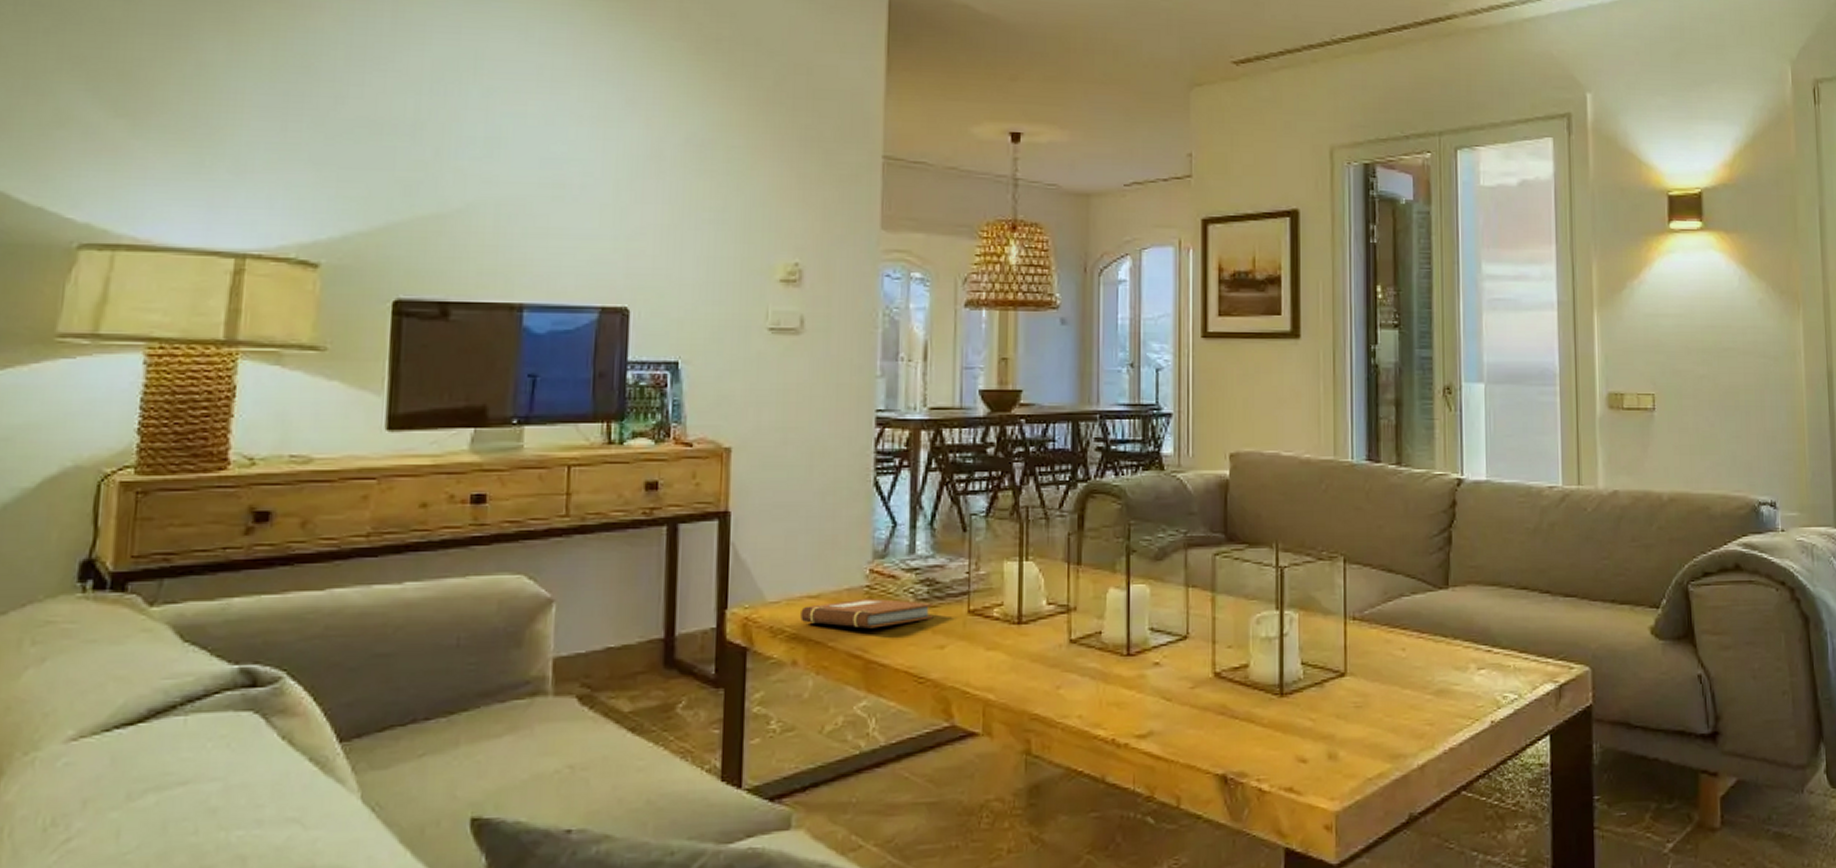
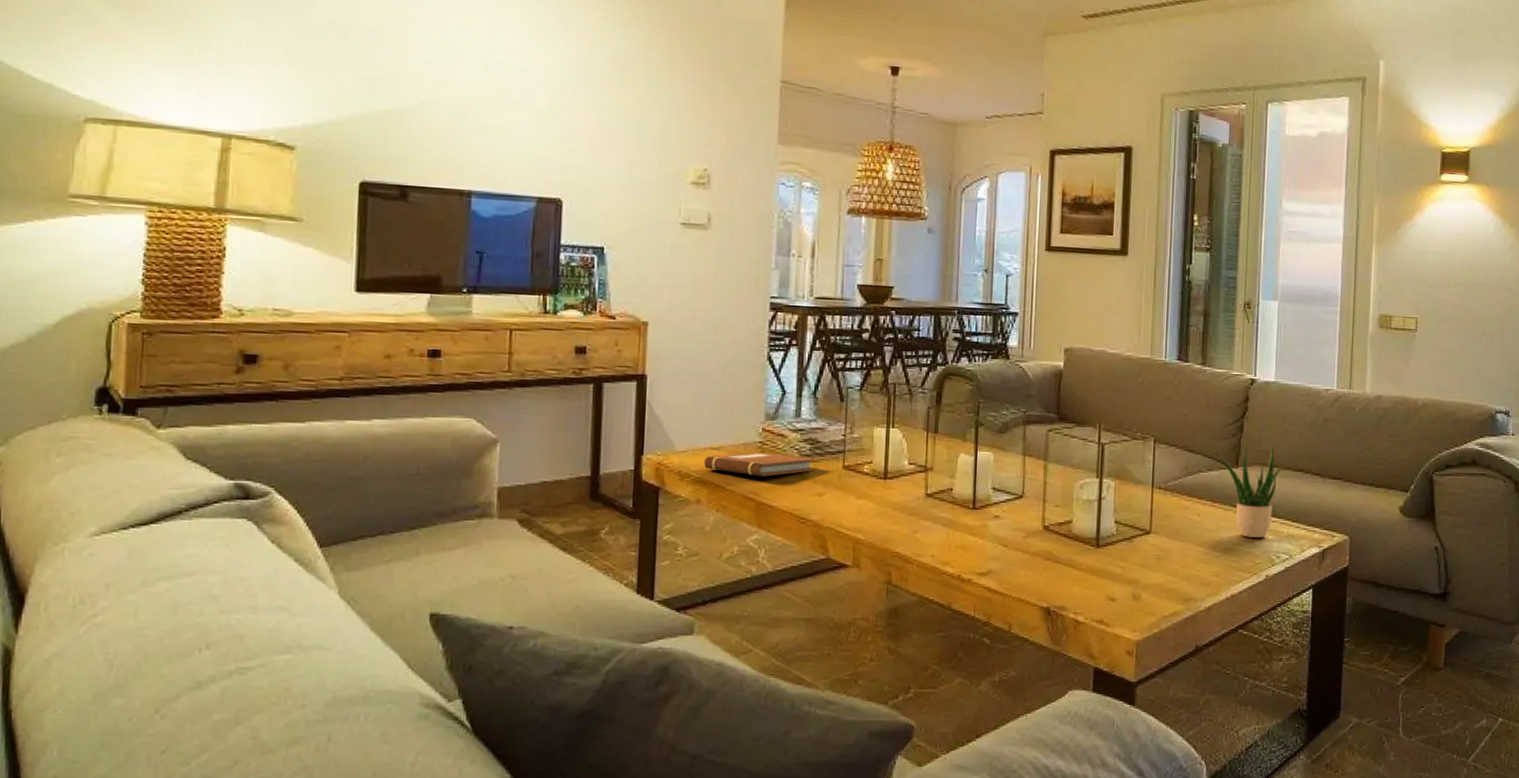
potted plant: none [1422,555,1504,675] -> present [1217,442,1283,538]

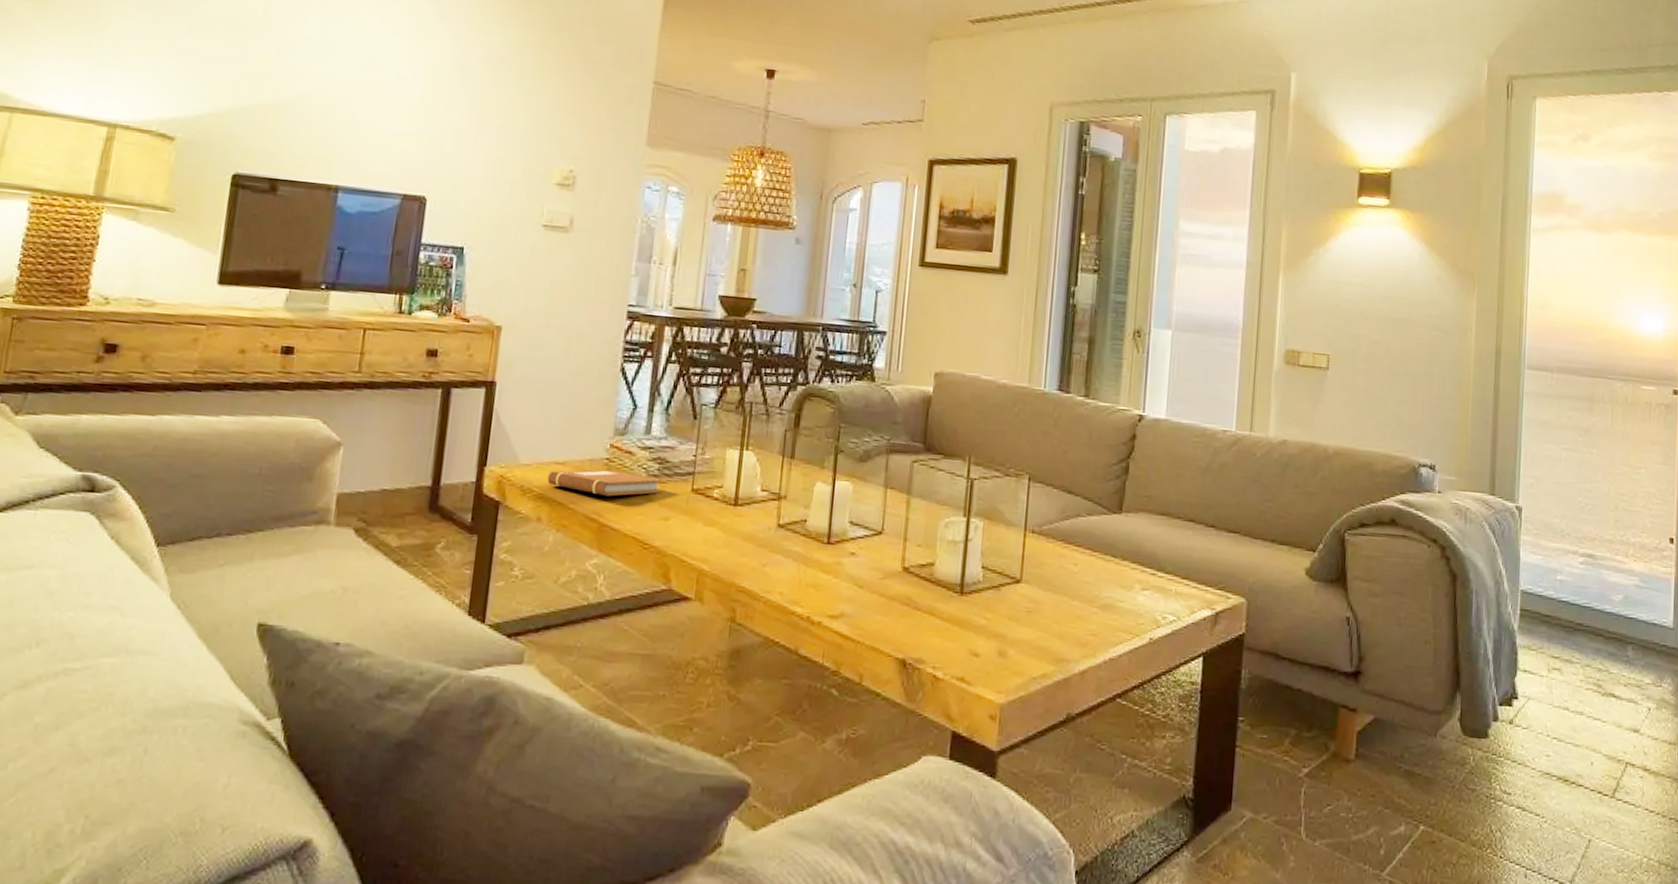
potted plant: present [1217,442,1283,538] -> none [1098,487,1173,595]

